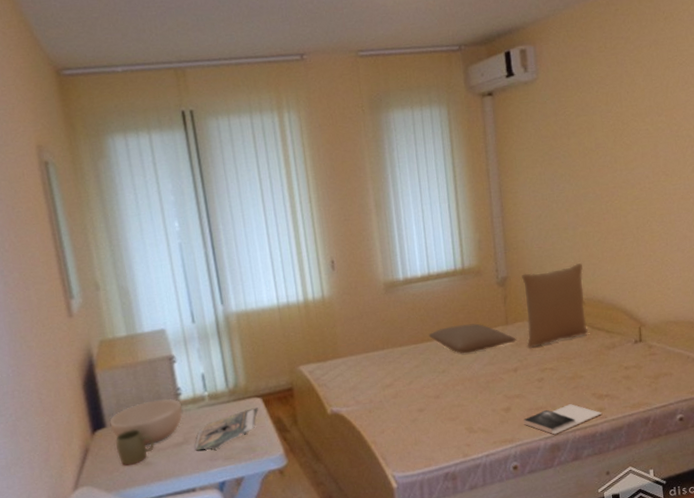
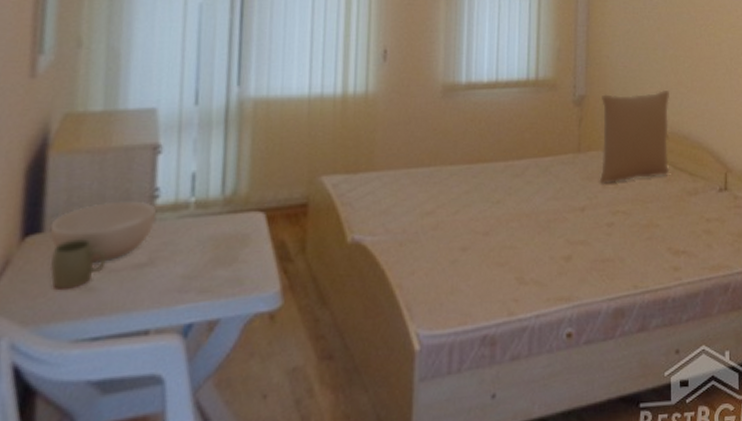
magazine: present [194,407,258,451] -> none [161,225,258,277]
pillow: present [428,323,516,354] -> none [486,147,587,183]
book: present [523,404,603,435] -> none [584,258,677,296]

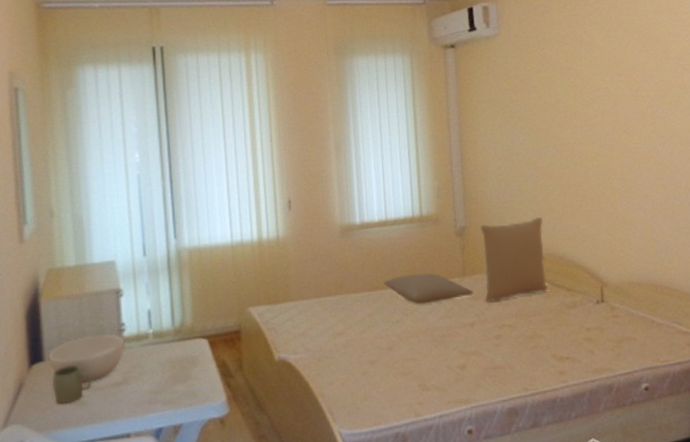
pillow: none [486,147,587,183] -> present [383,273,474,305]

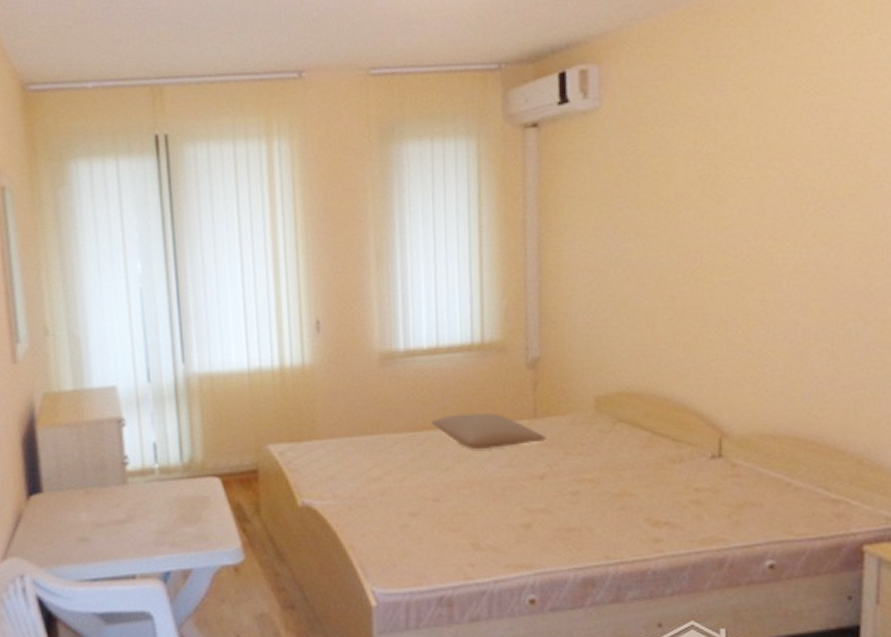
bowl: present [48,334,124,383] -> none [47,467,128,518]
mug: present [53,365,92,404] -> none [52,499,94,539]
pillow: present [480,217,548,301] -> none [560,348,646,450]

